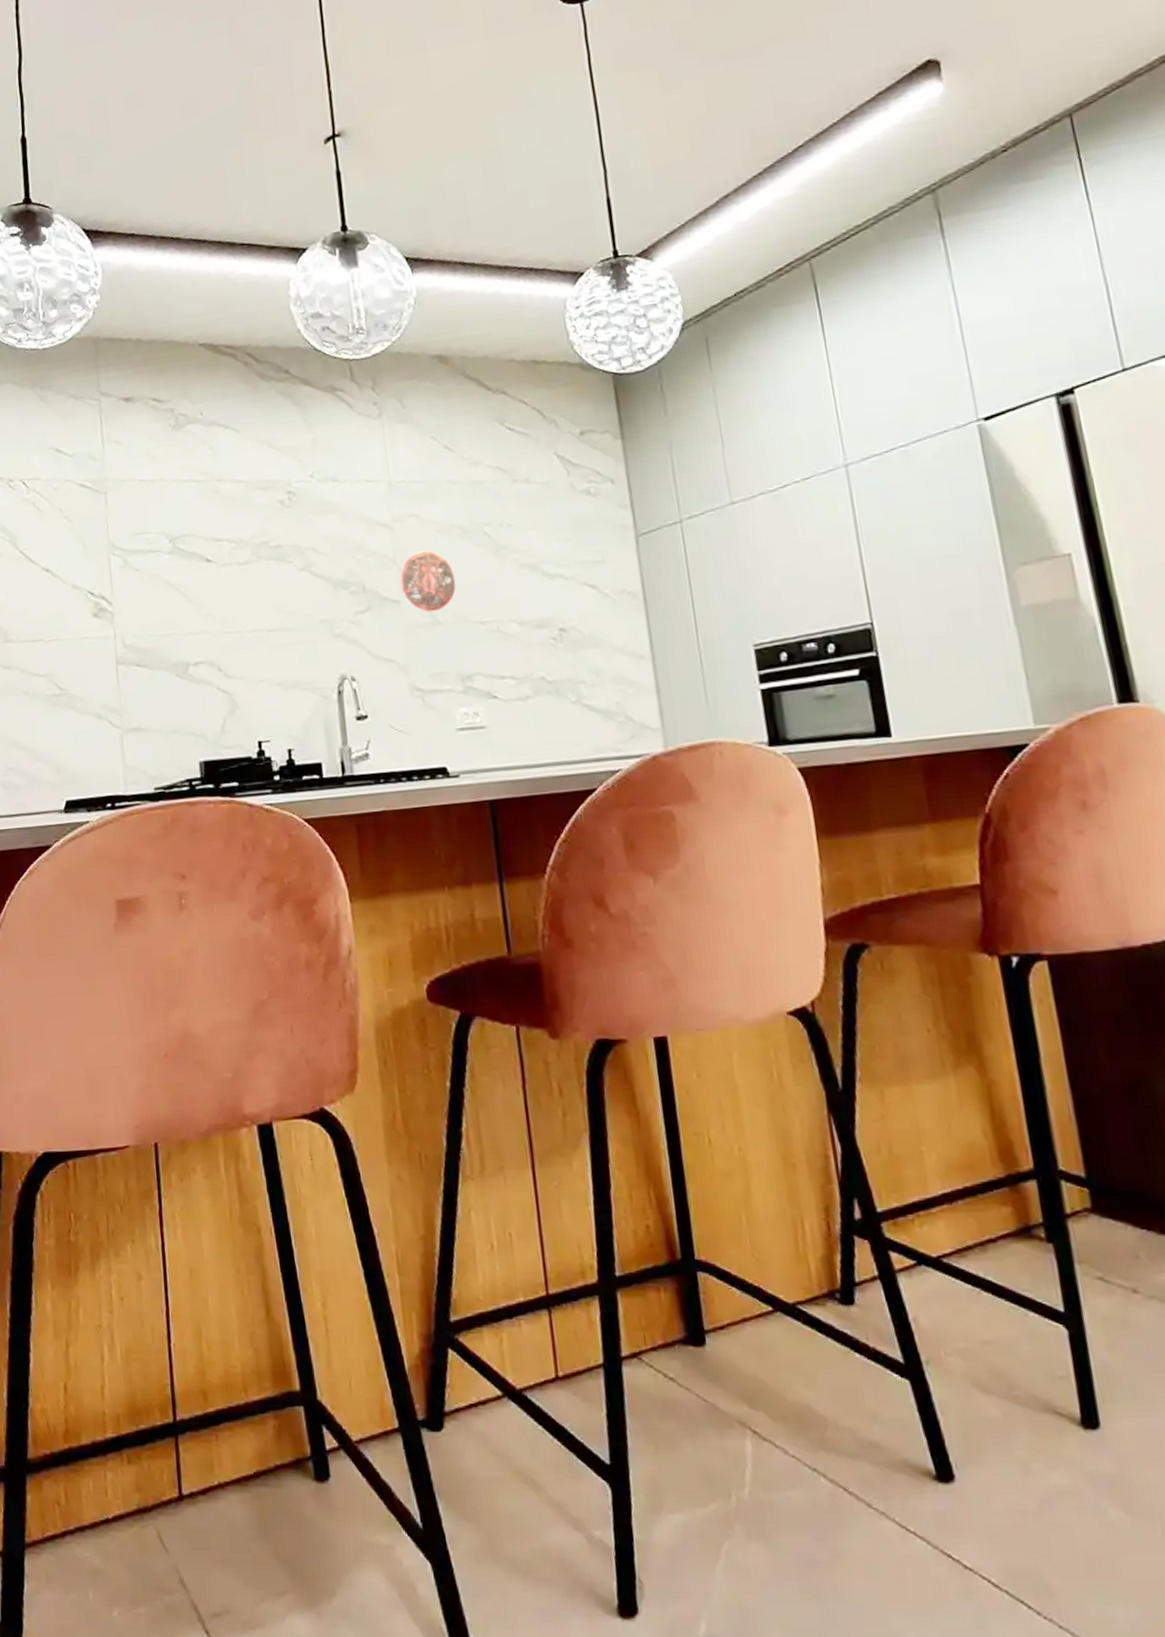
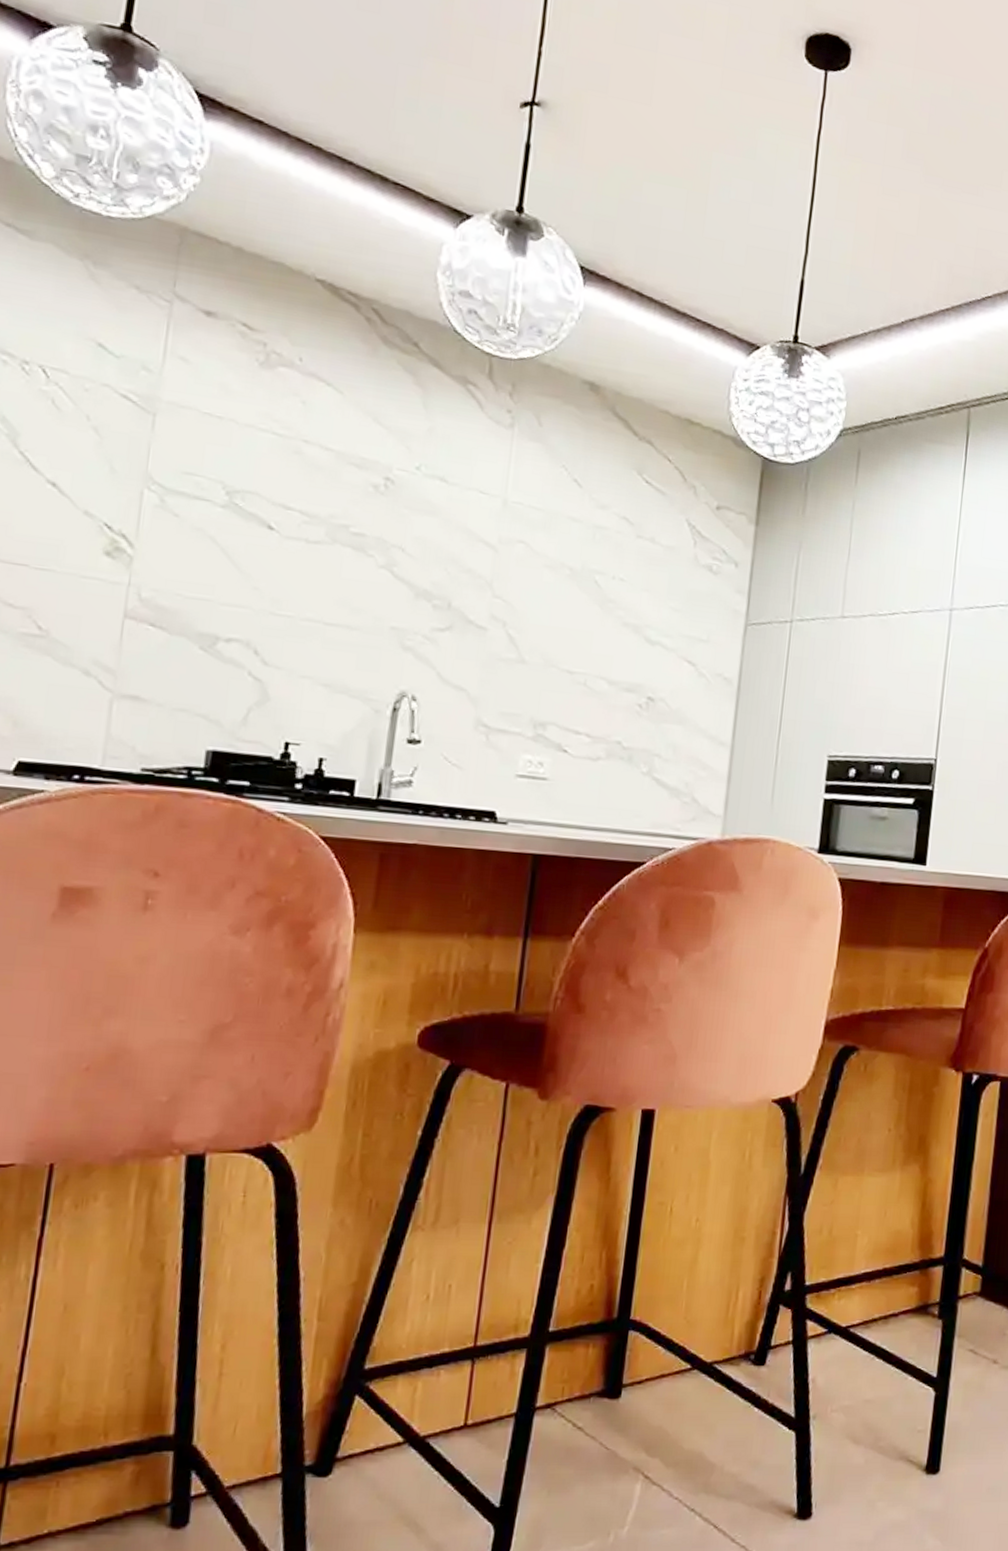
decorative plate: present [399,550,456,612] -> none [491,581,553,649]

